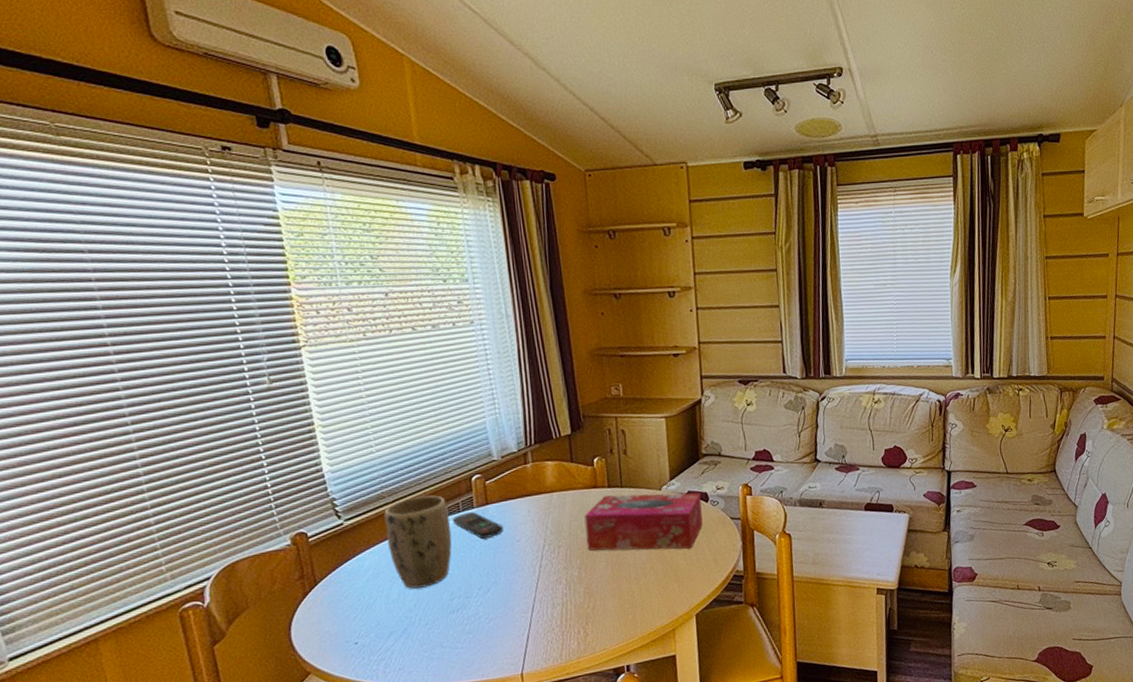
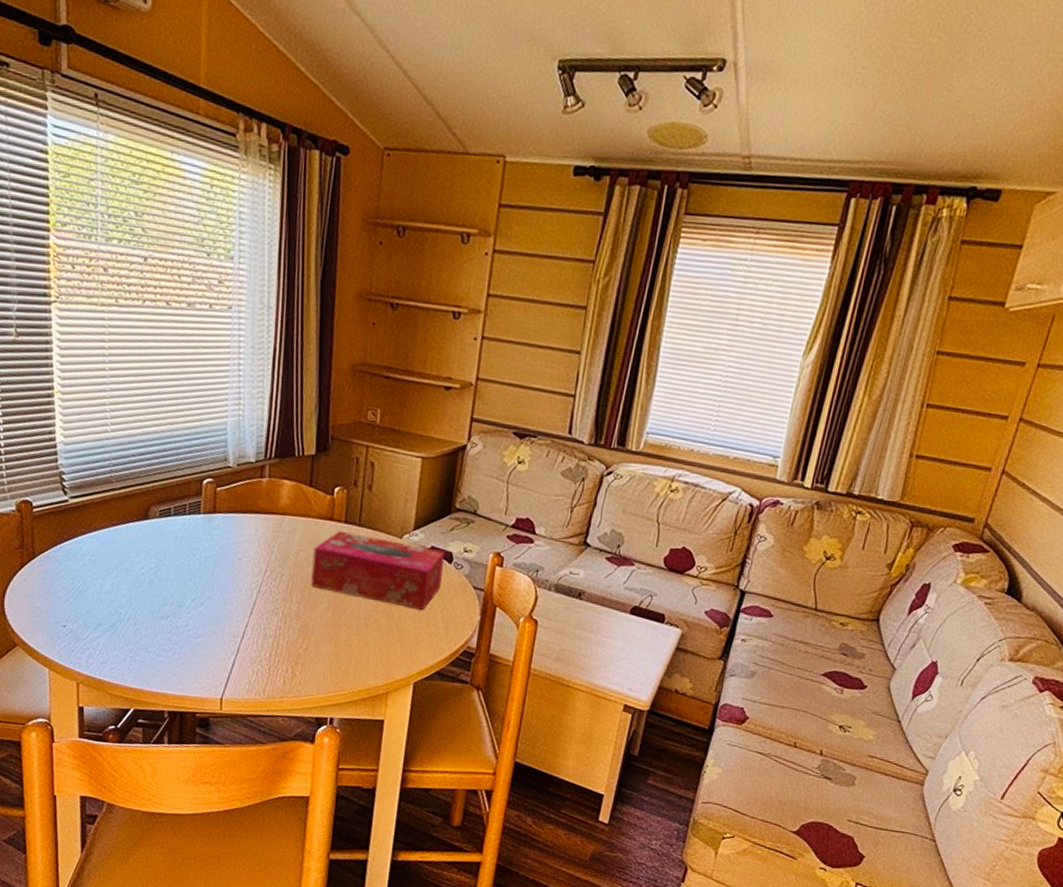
plant pot: present [384,495,452,589] -> none [108,488,174,586]
remote control: present [453,512,503,539] -> none [177,517,227,549]

